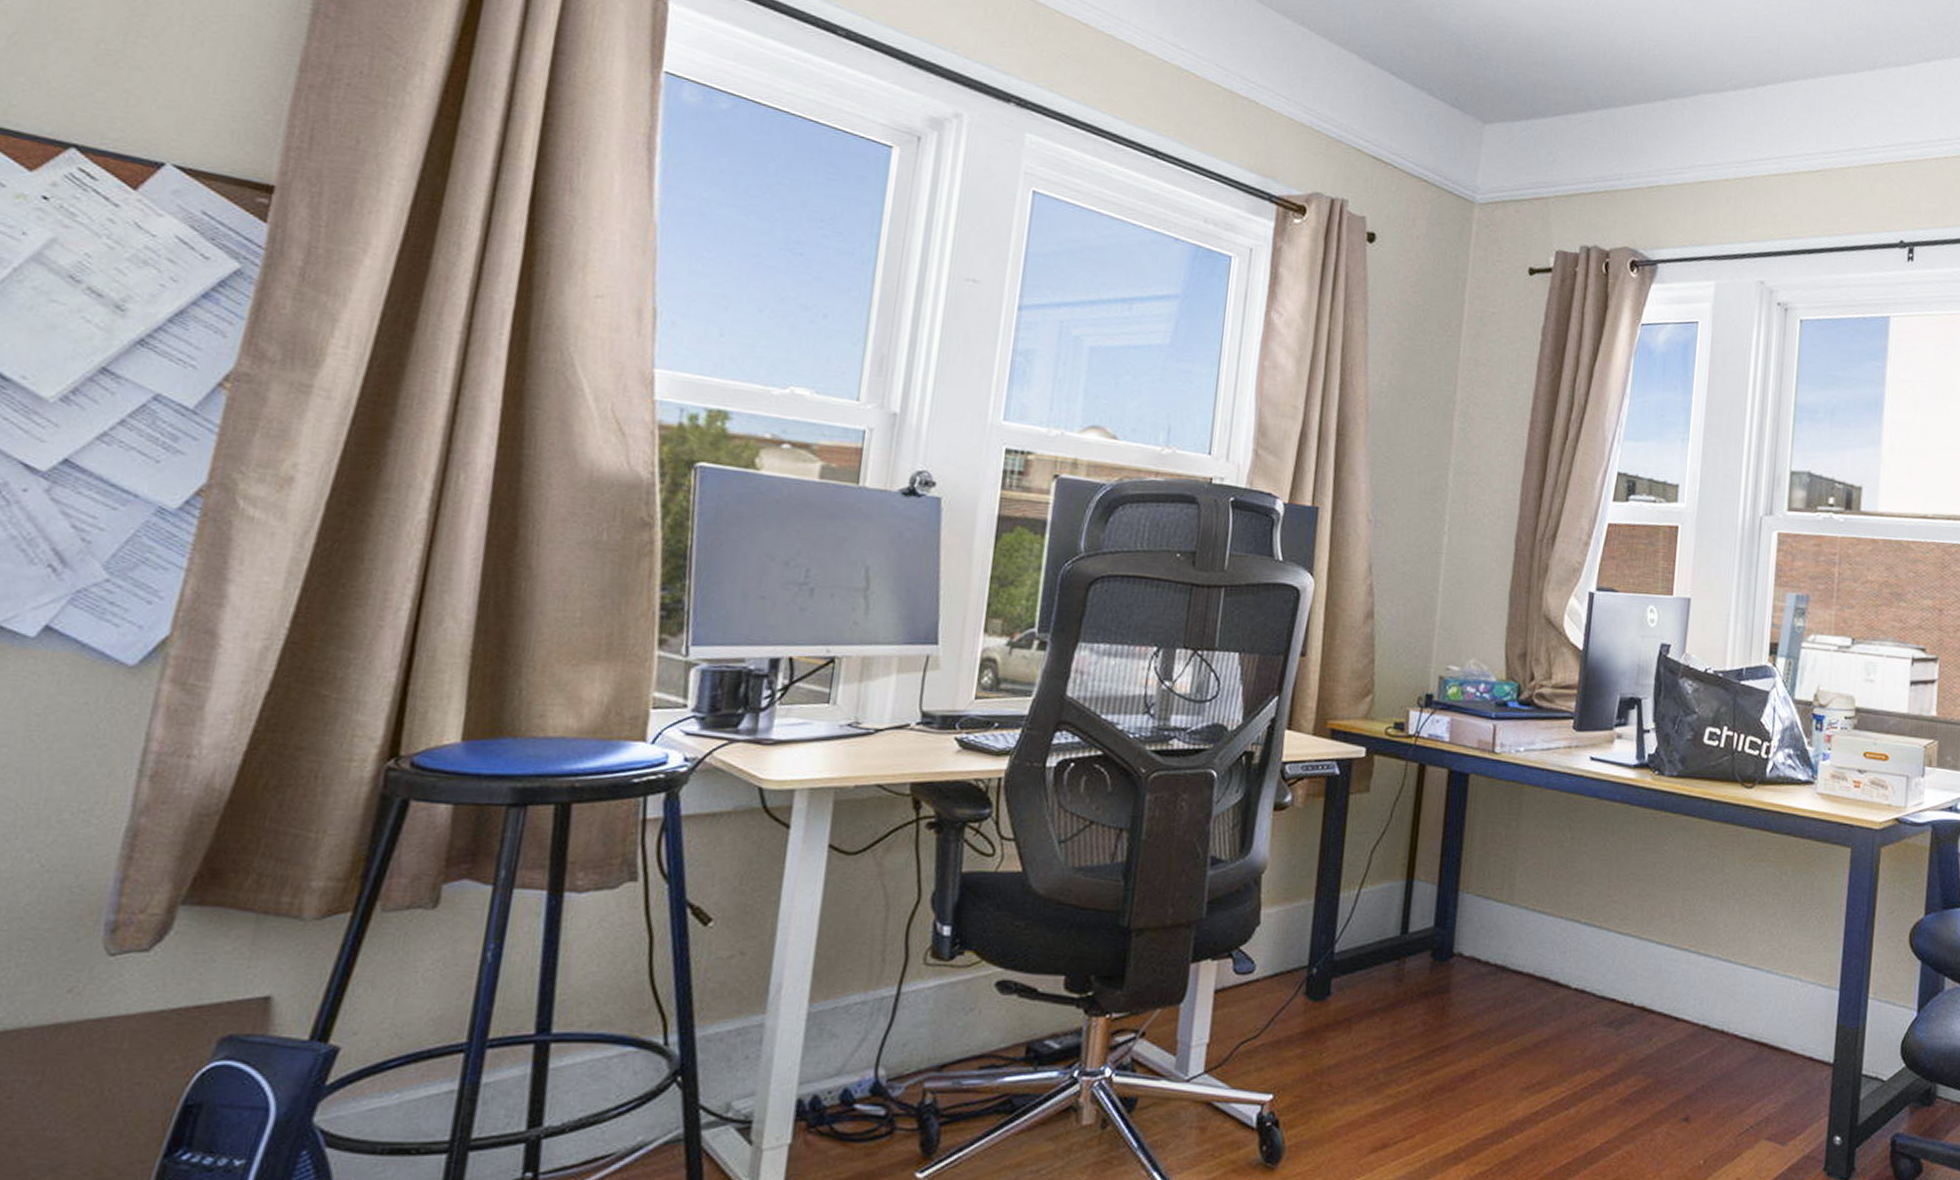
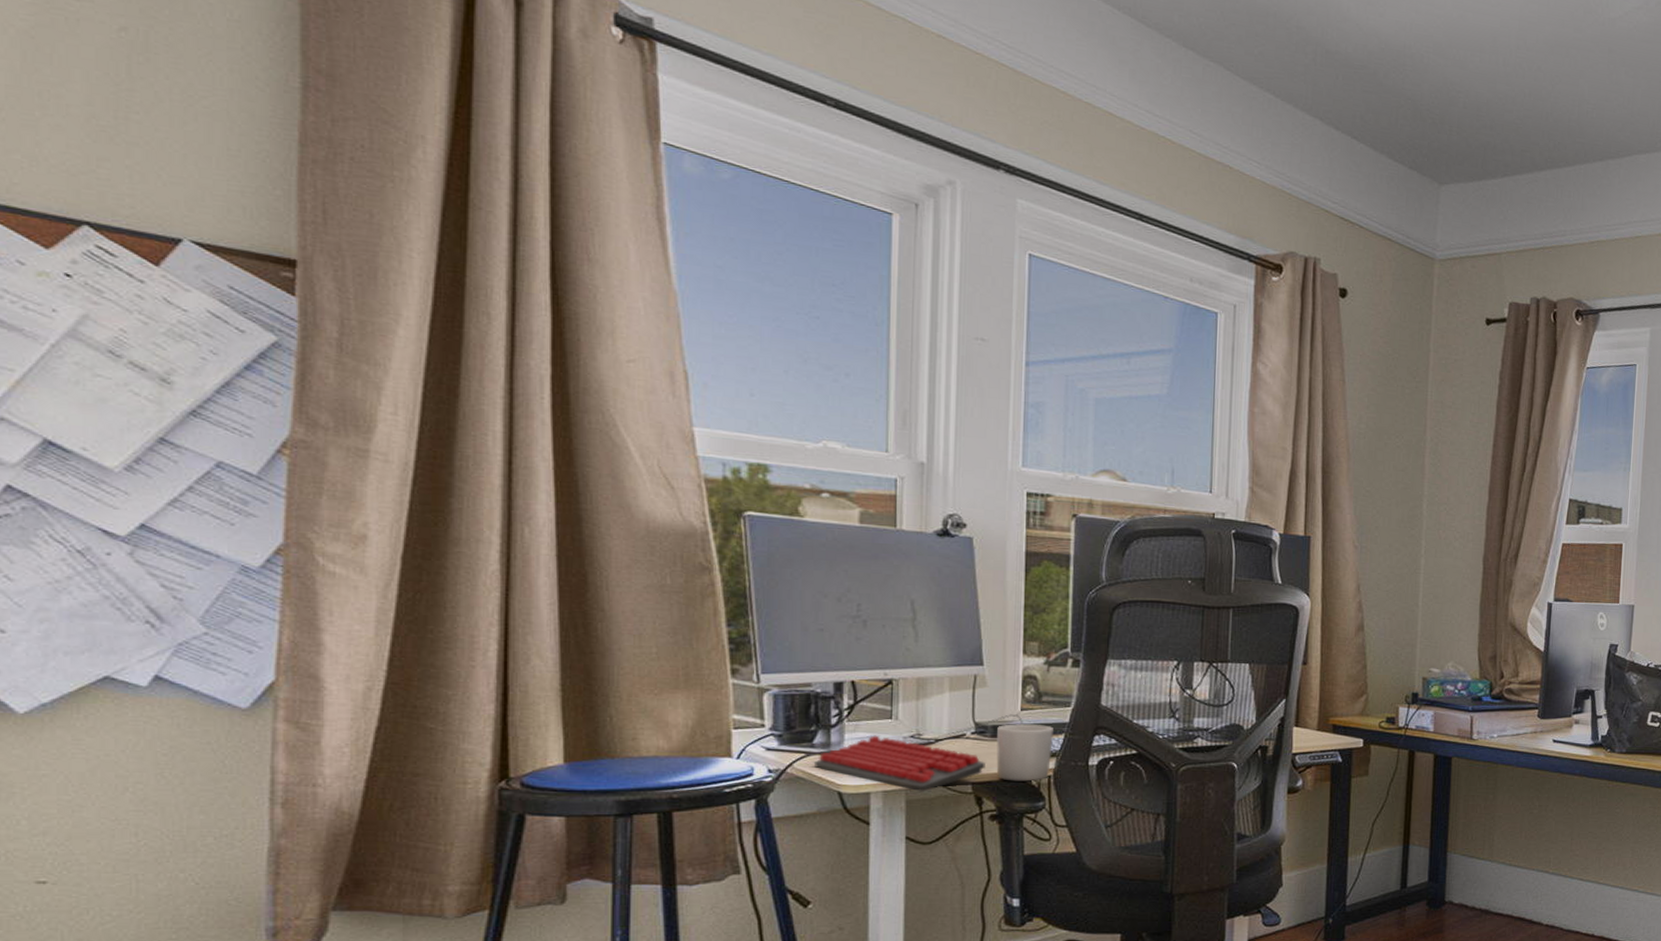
computer keyboard: none [735,702,976,792] -> present [813,714,1023,792]
mug: none [940,713,1010,784] -> present [996,723,1053,782]

